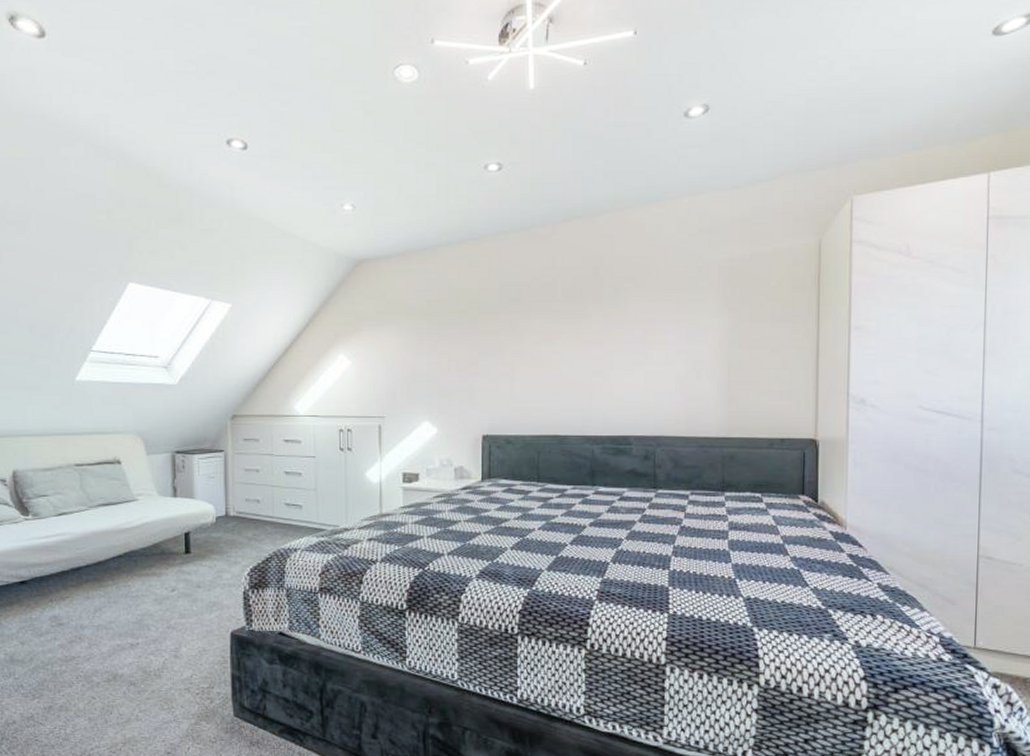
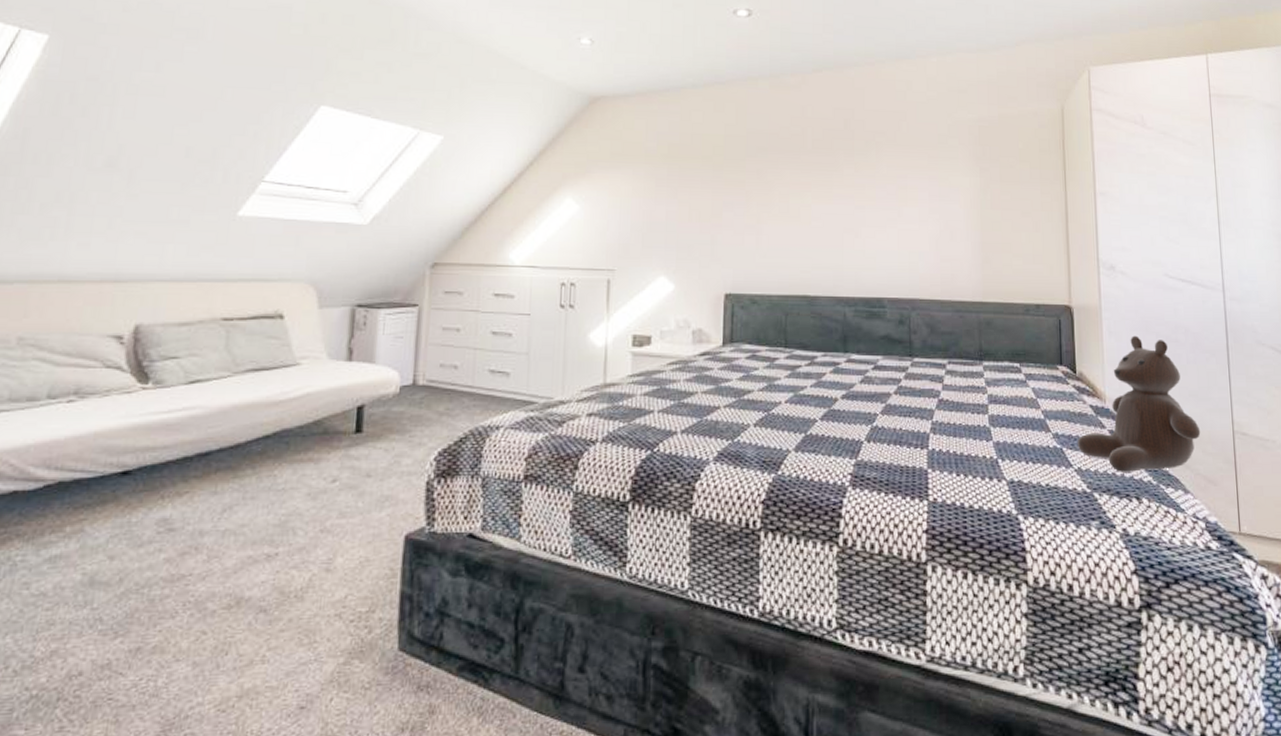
teddy bear: none [814,466,943,592] -> present [1077,335,1201,472]

